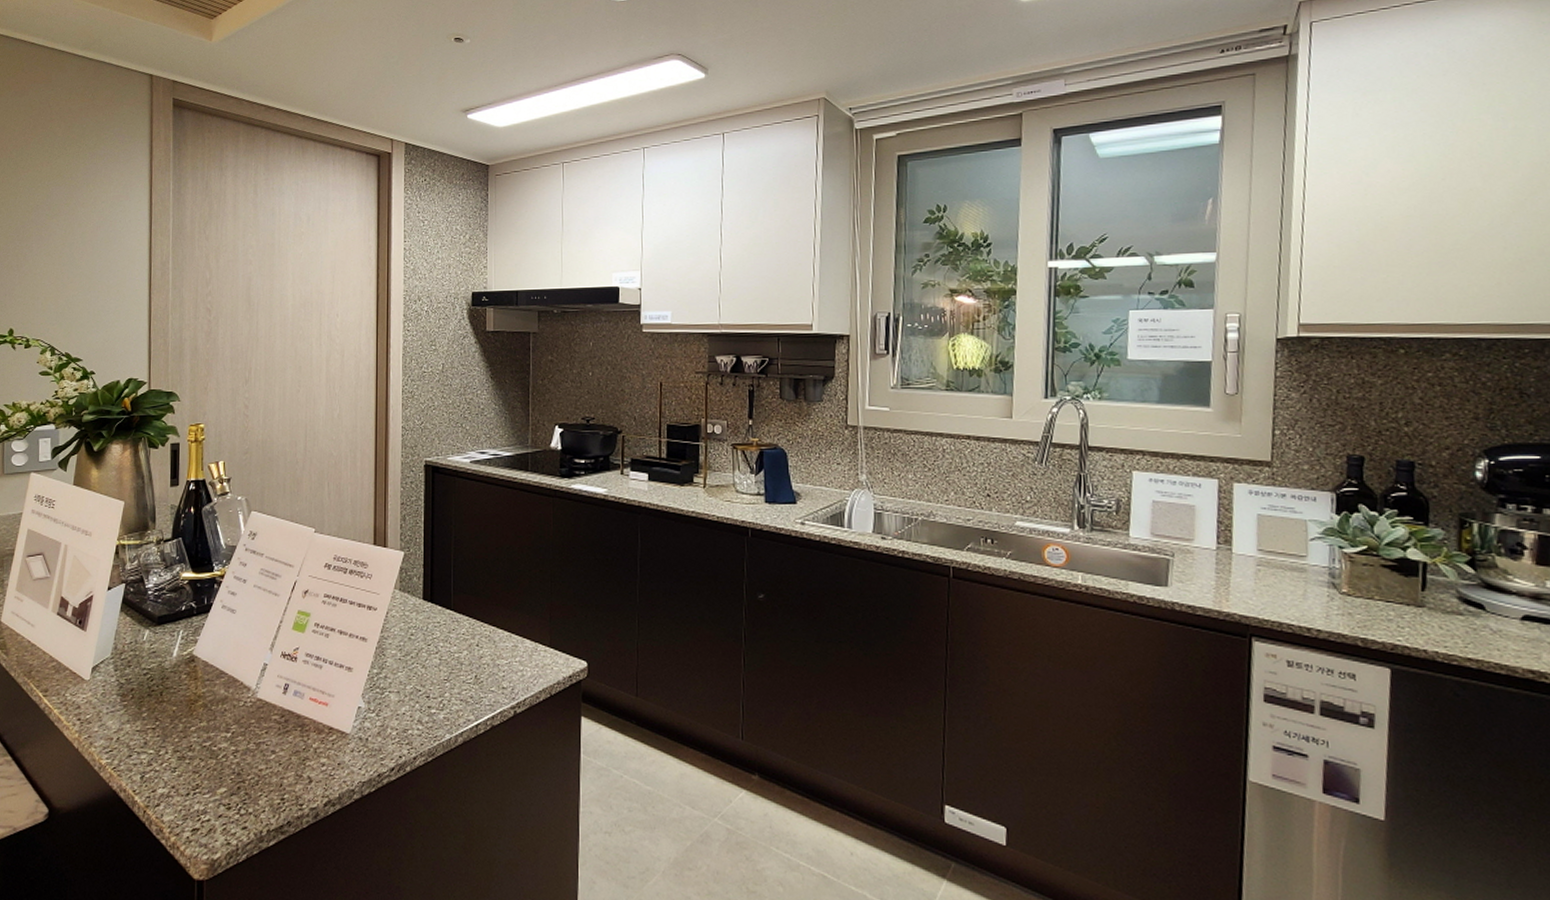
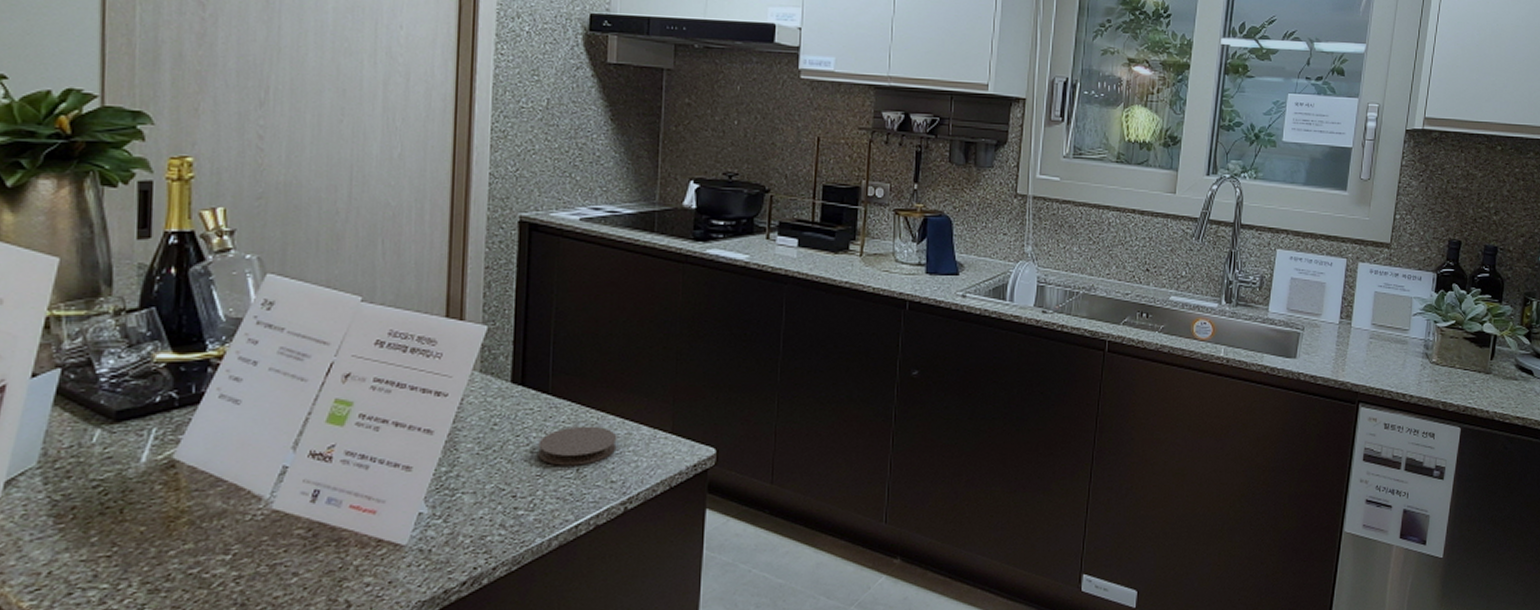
coaster: none [445,638,506,672] -> present [538,426,617,466]

